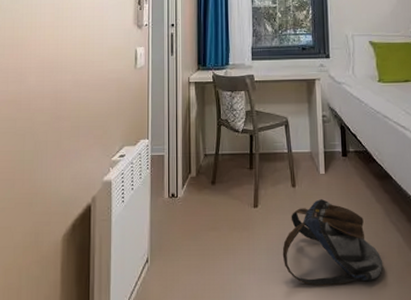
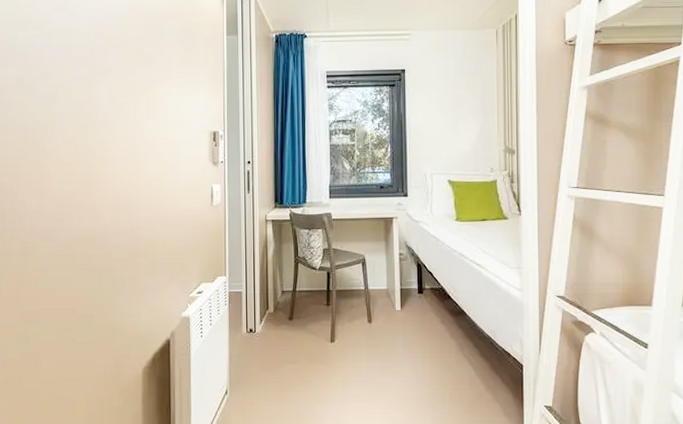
backpack: present [282,199,383,286] -> none [358,334,455,415]

